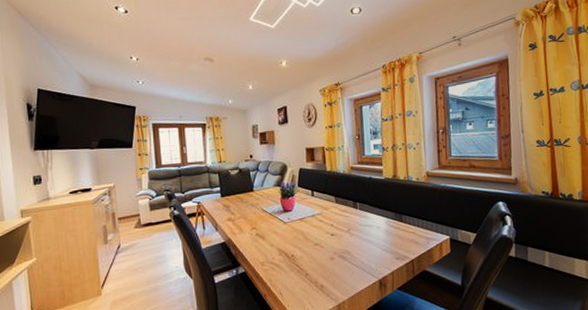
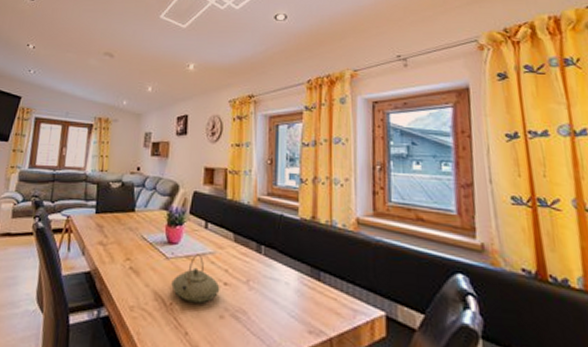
teapot: none [291,216,329,252] -> present [171,254,220,303]

